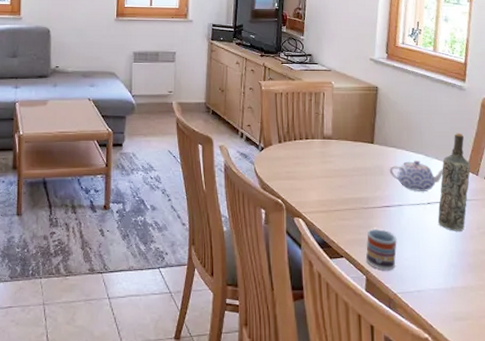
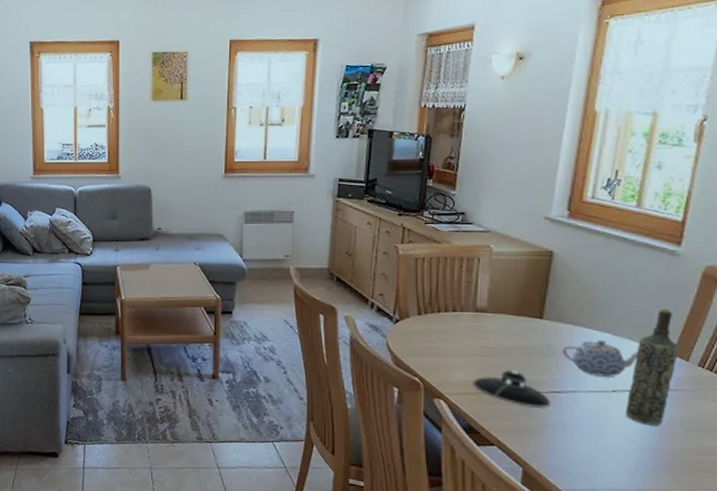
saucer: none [324,188,384,222] -> present [473,369,551,408]
cup: present [365,229,397,271] -> none [523,416,567,464]

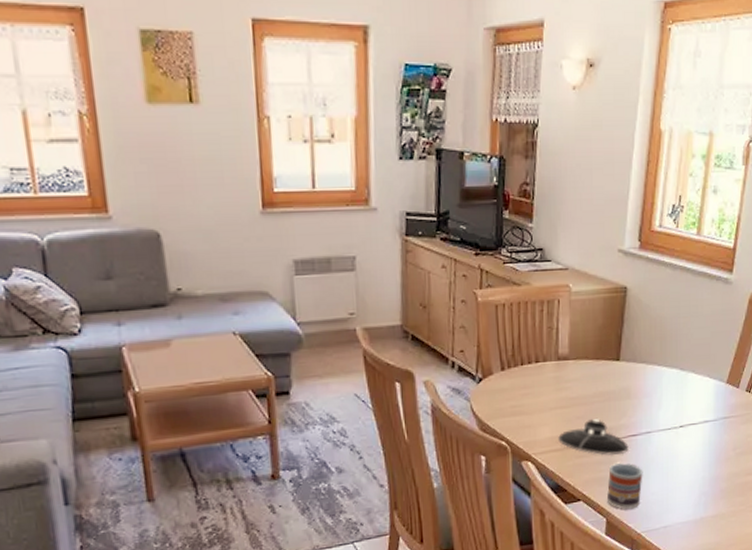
cup: none [523,416,567,464] -> present [606,463,643,510]
teapot: present [562,340,638,377] -> none [637,376,700,414]
bottle: present [625,308,680,426] -> none [690,338,732,456]

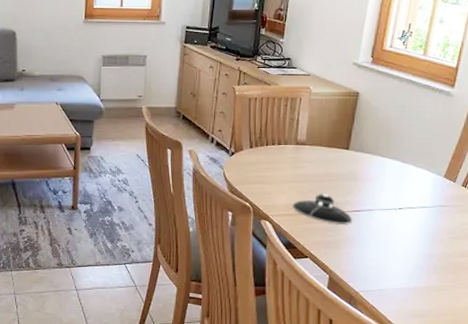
cup: present [606,463,643,510] -> none [330,232,364,271]

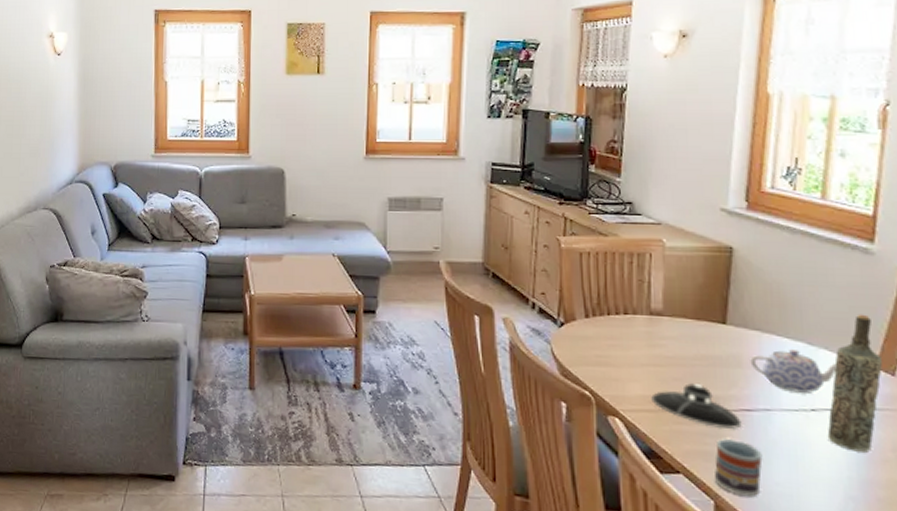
cup: none [330,232,364,271] -> present [714,439,763,497]
teapot: none [362,167,419,197] -> present [750,349,837,393]
bottle: none [407,139,449,236] -> present [827,314,883,453]

